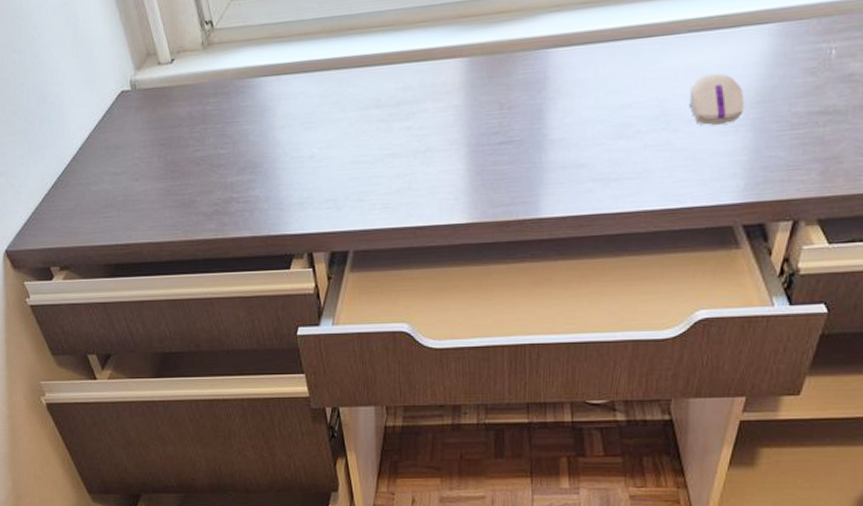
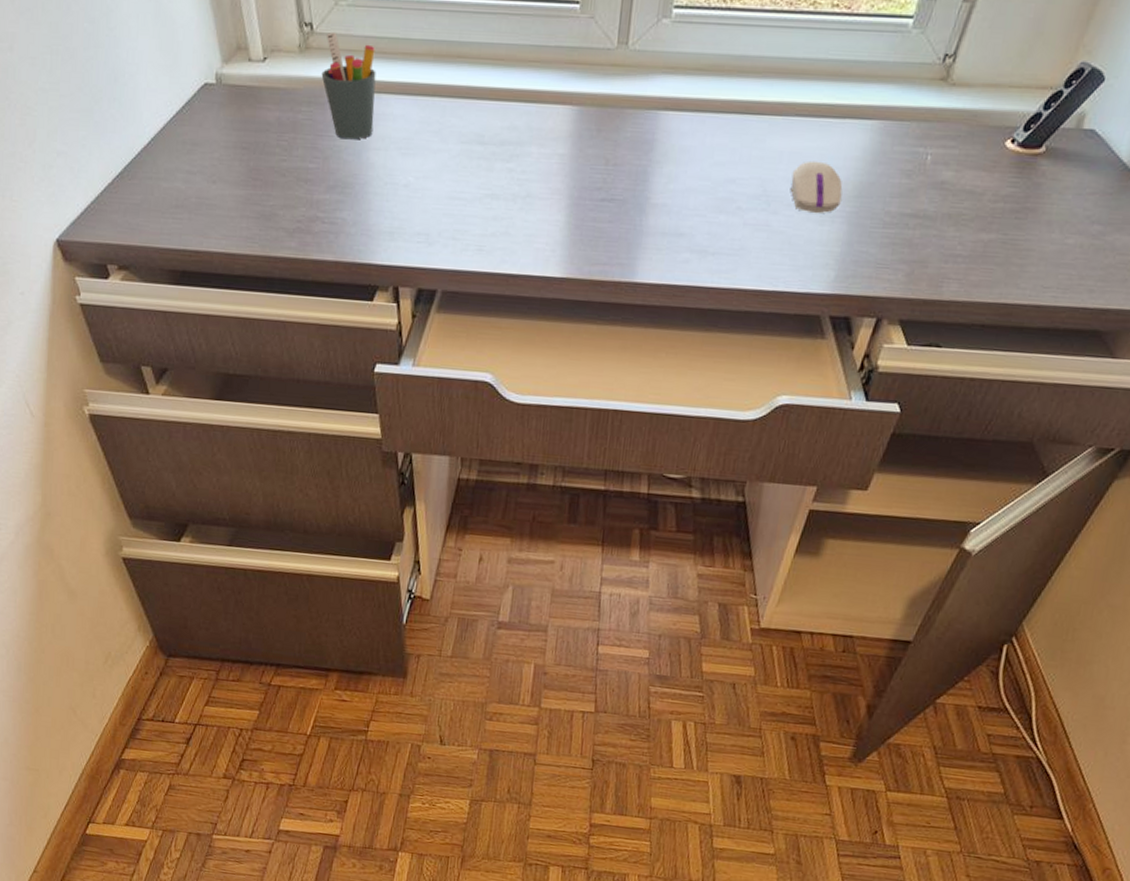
pen holder: none [224,25,276,123] -> present [321,31,376,140]

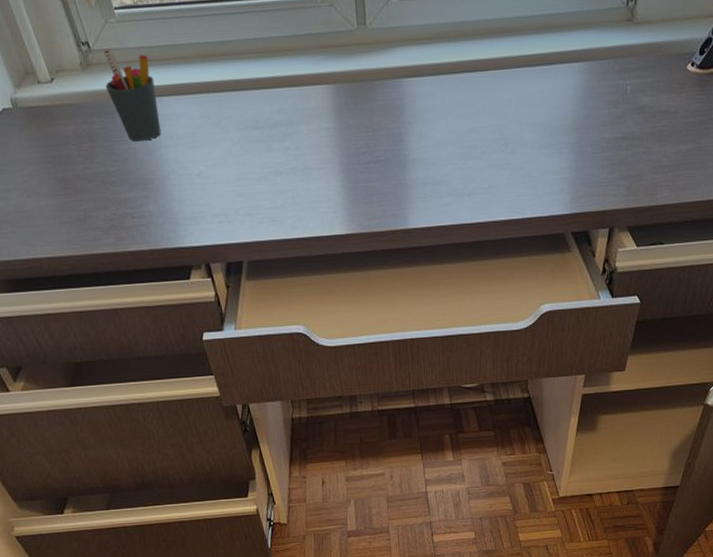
computer mouse: present [791,160,843,214] -> none [521,103,565,149]

